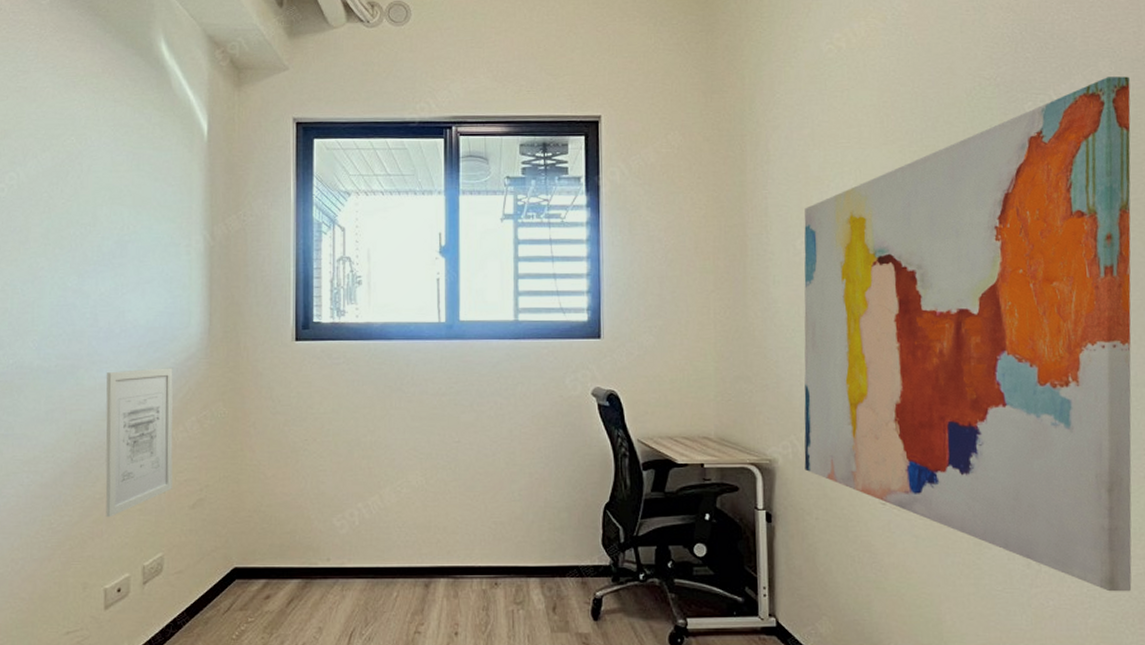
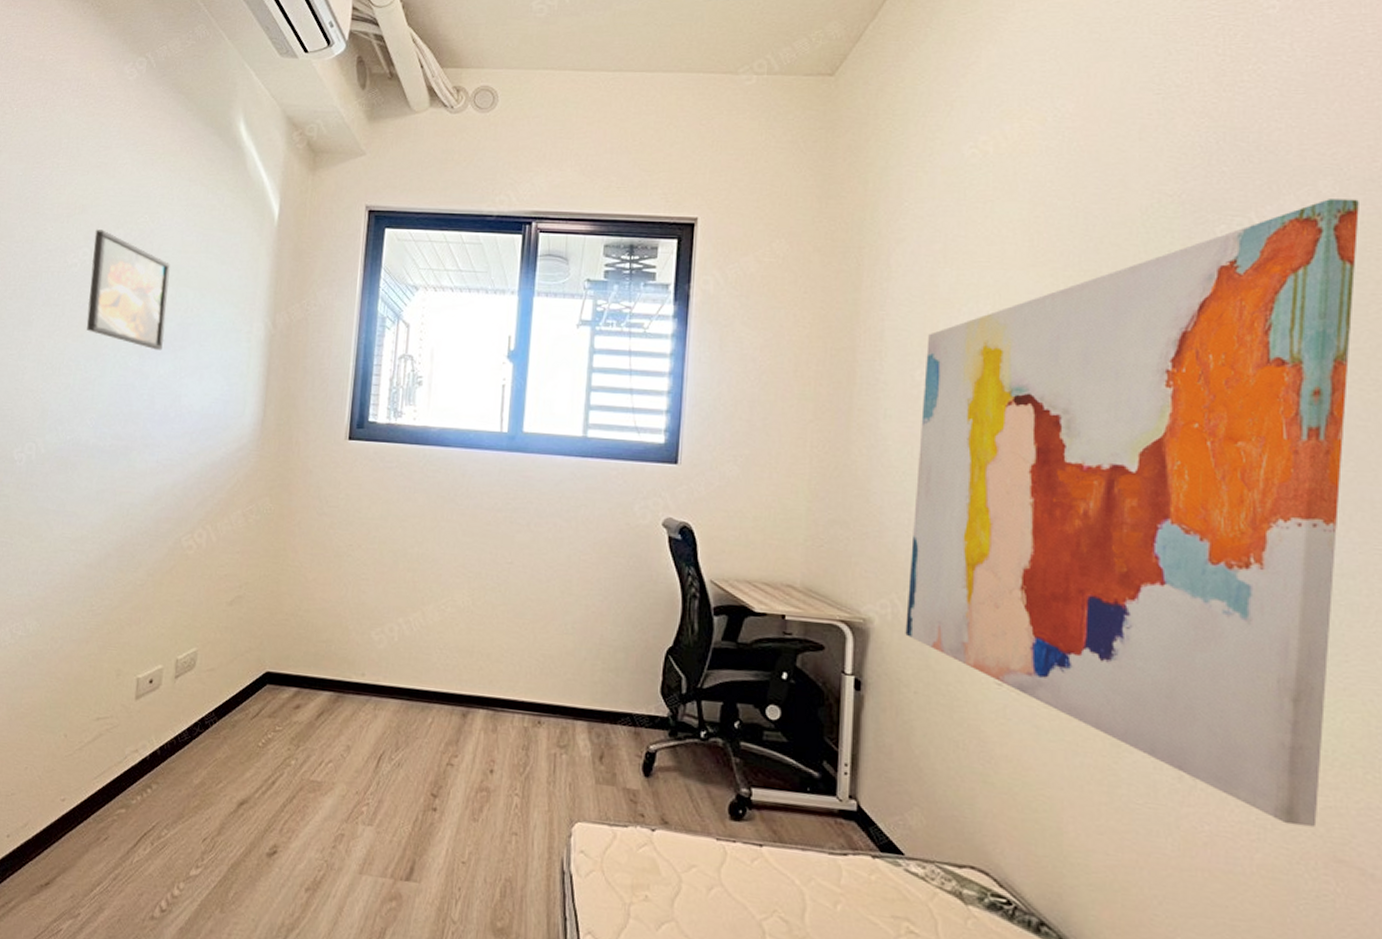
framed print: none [19,154,103,269] -> present [86,229,170,351]
wall art: present [105,368,173,518] -> none [145,456,224,606]

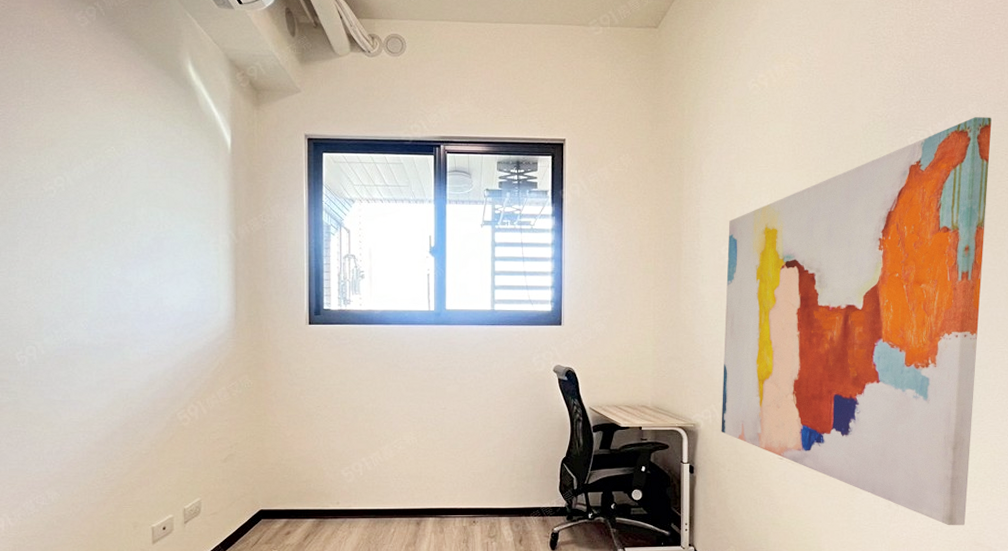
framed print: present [86,229,170,351] -> none [67,160,142,262]

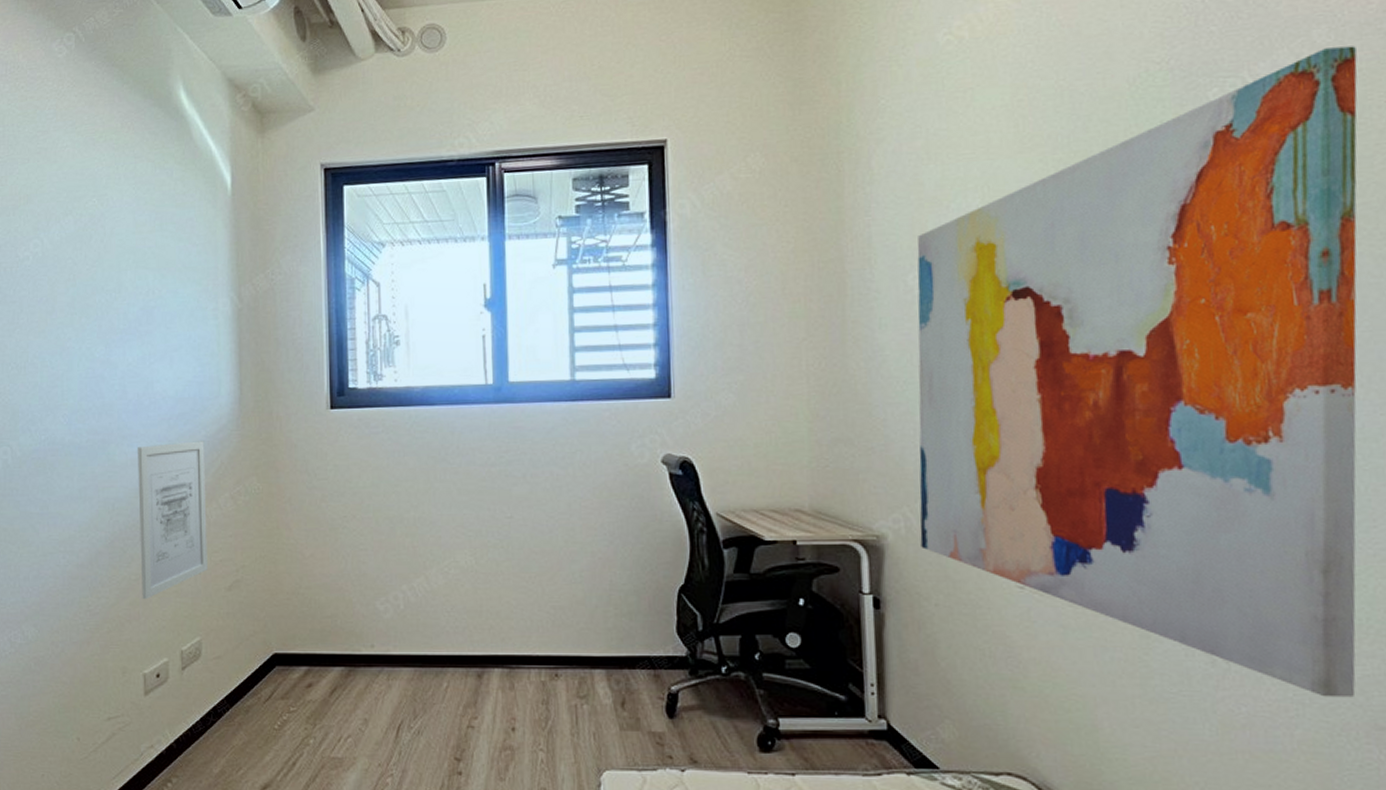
wall art: none [149,346,207,470] -> present [138,441,208,600]

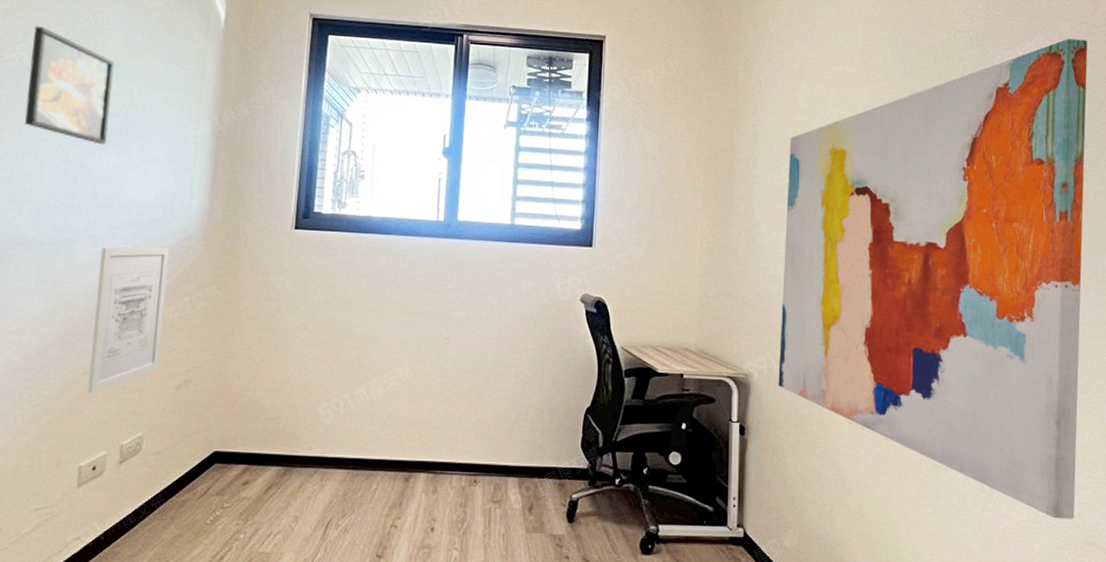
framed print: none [43,218,129,338] -> present [24,26,115,145]

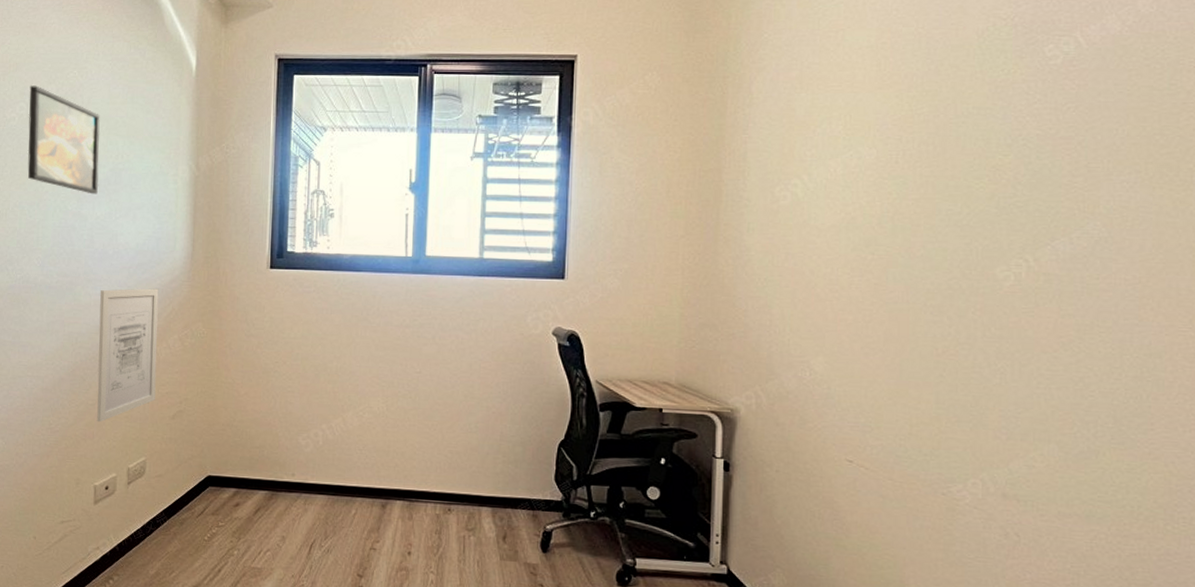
wall art: present [778,39,1088,520] -> none [768,16,1174,572]

